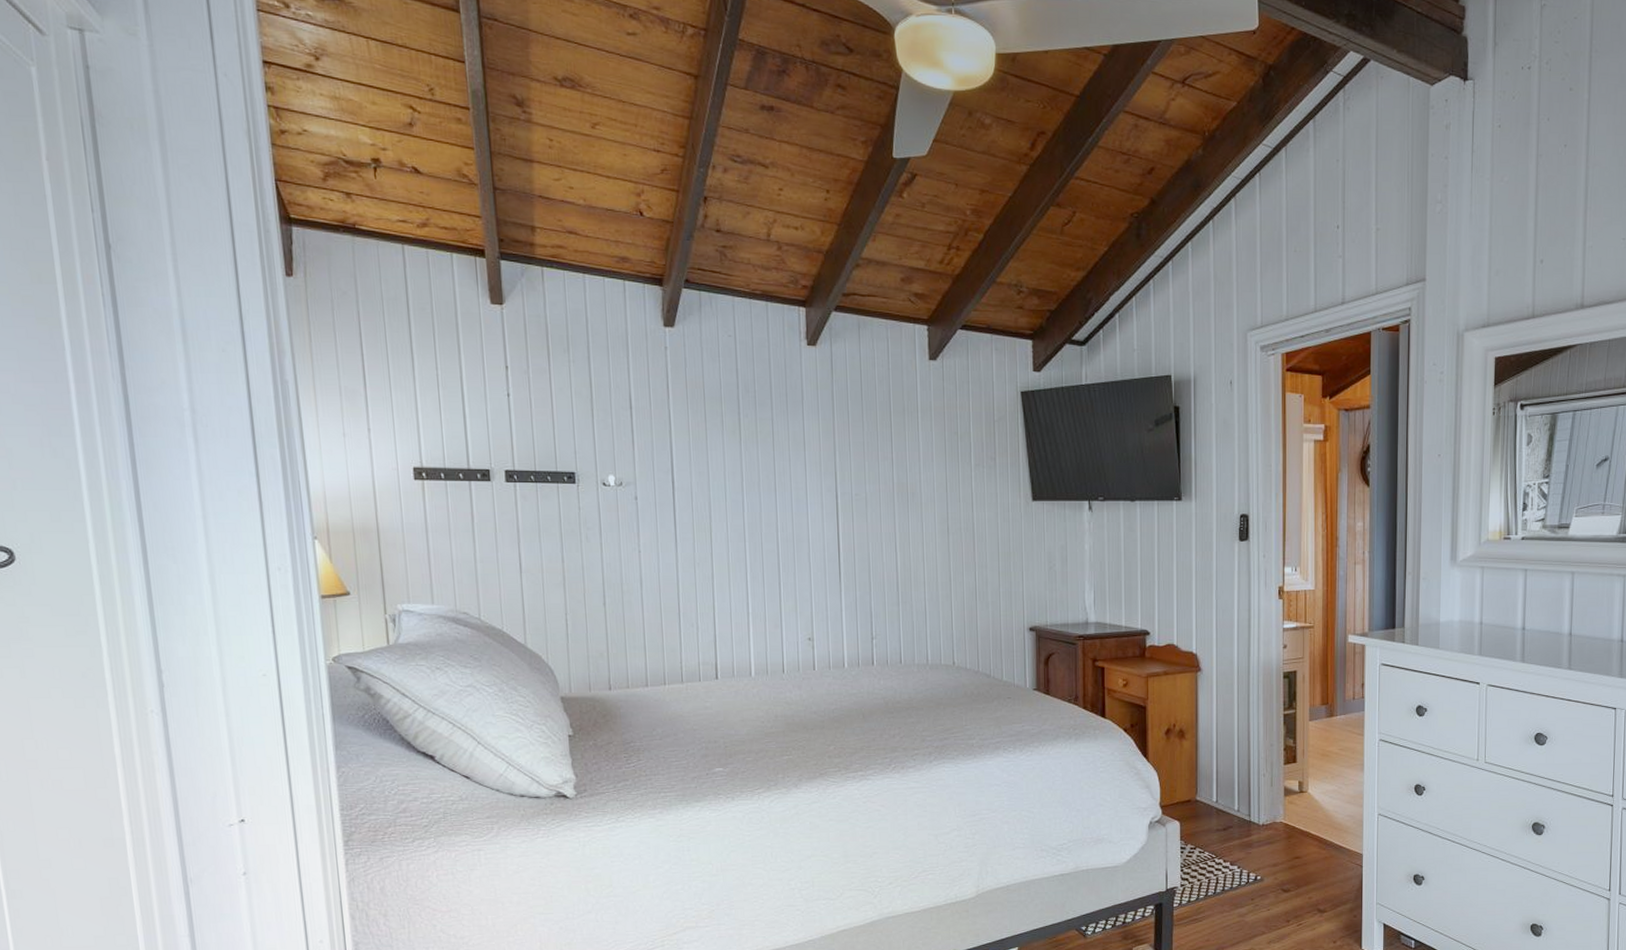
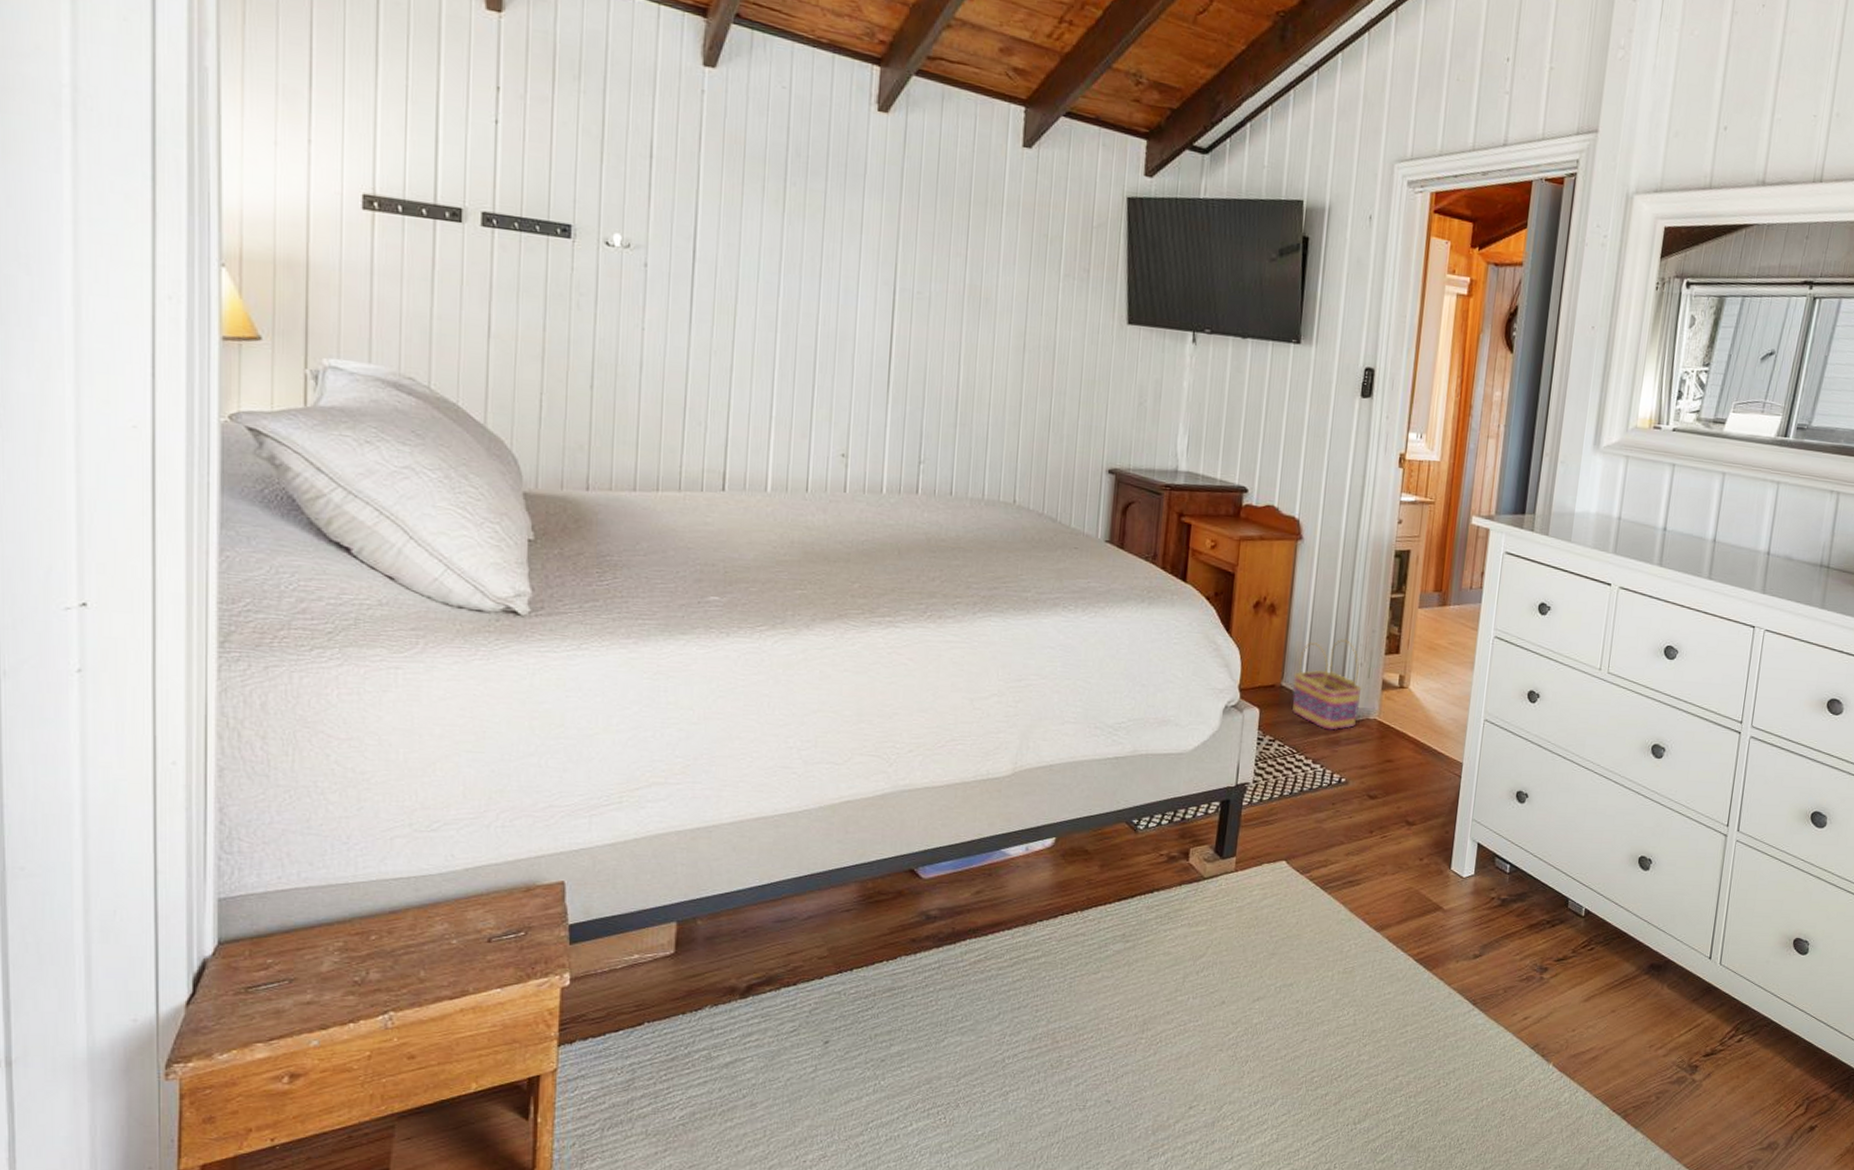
basket: none [1206,754,1267,835] -> present [1291,638,1362,731]

